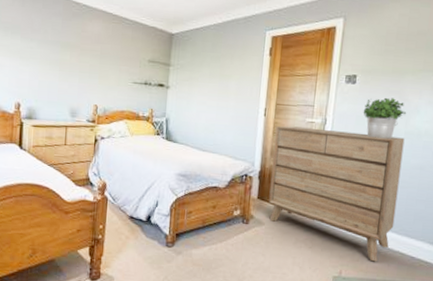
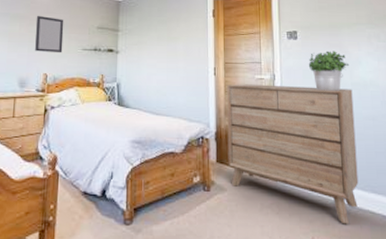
home mirror: none [85,45,115,86] -> present [35,15,64,53]

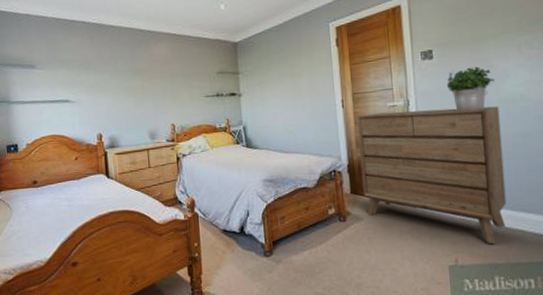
home mirror: present [35,15,64,53] -> none [156,67,186,104]

